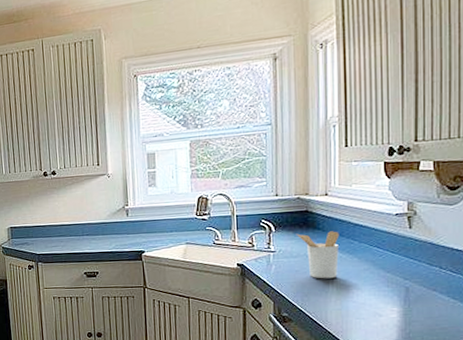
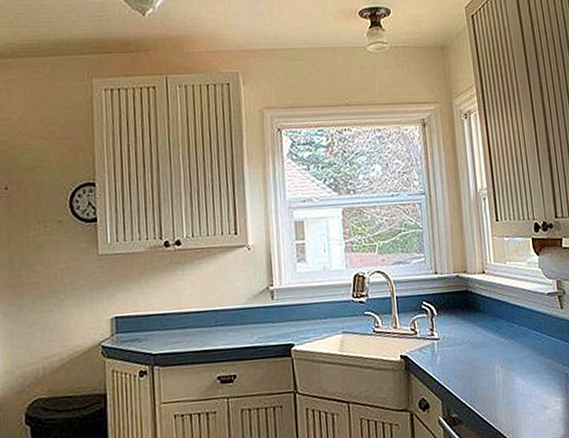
utensil holder: present [297,231,340,279] -> none [459,313,502,369]

